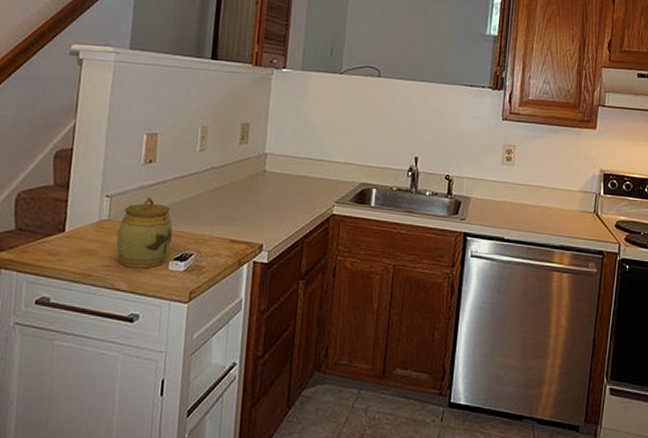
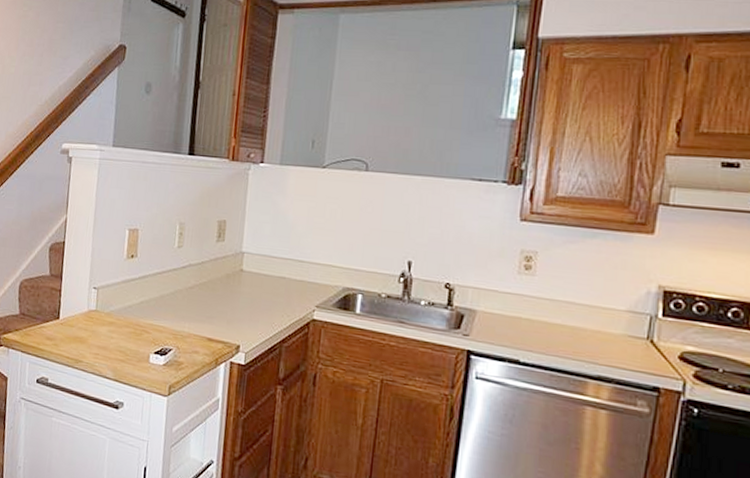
jar: present [116,197,173,269] -> none [103,291,153,360]

